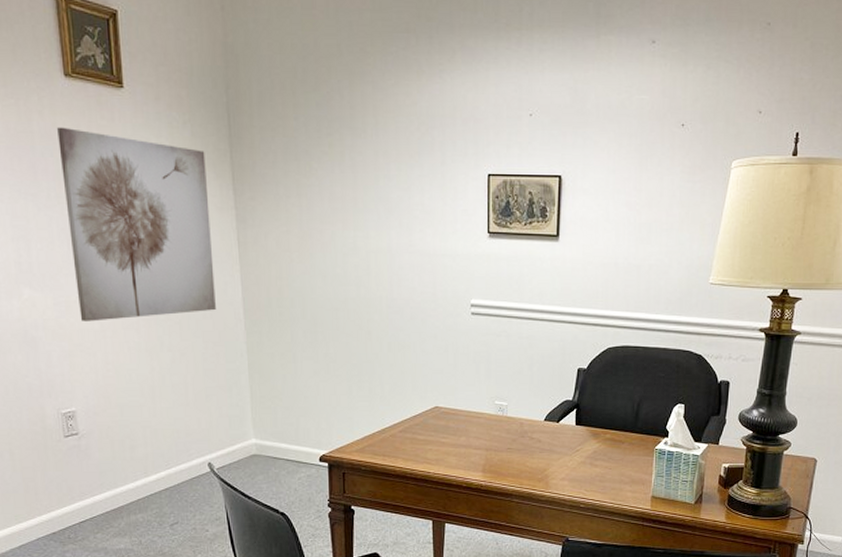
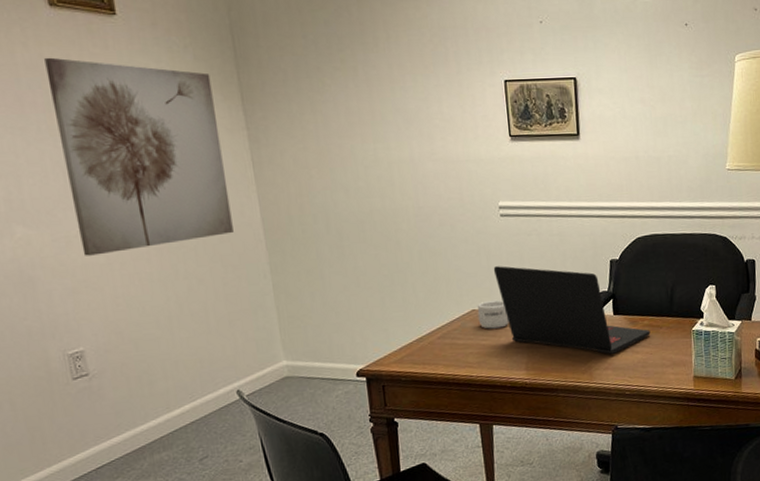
mug: none [440,398,471,427] -> present [477,300,509,329]
laptop: none [459,365,612,465] -> present [493,266,651,354]

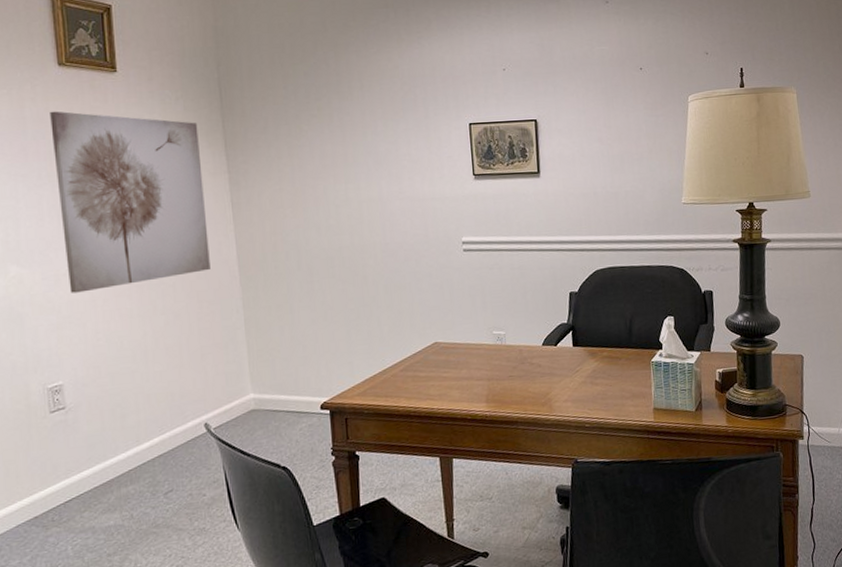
mug: present [477,300,509,329] -> none [439,332,471,362]
laptop: present [493,266,651,354] -> none [455,299,610,386]

